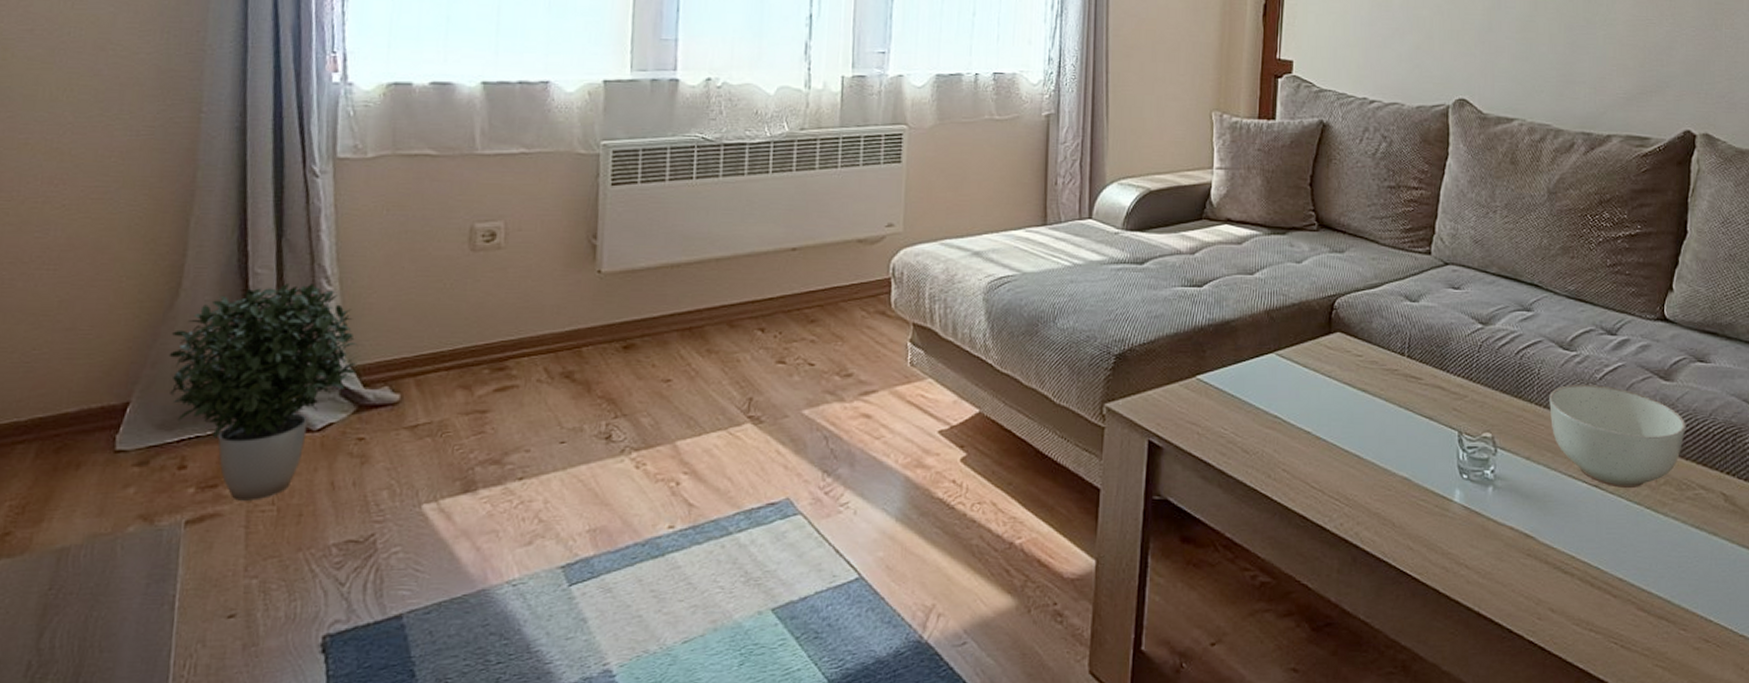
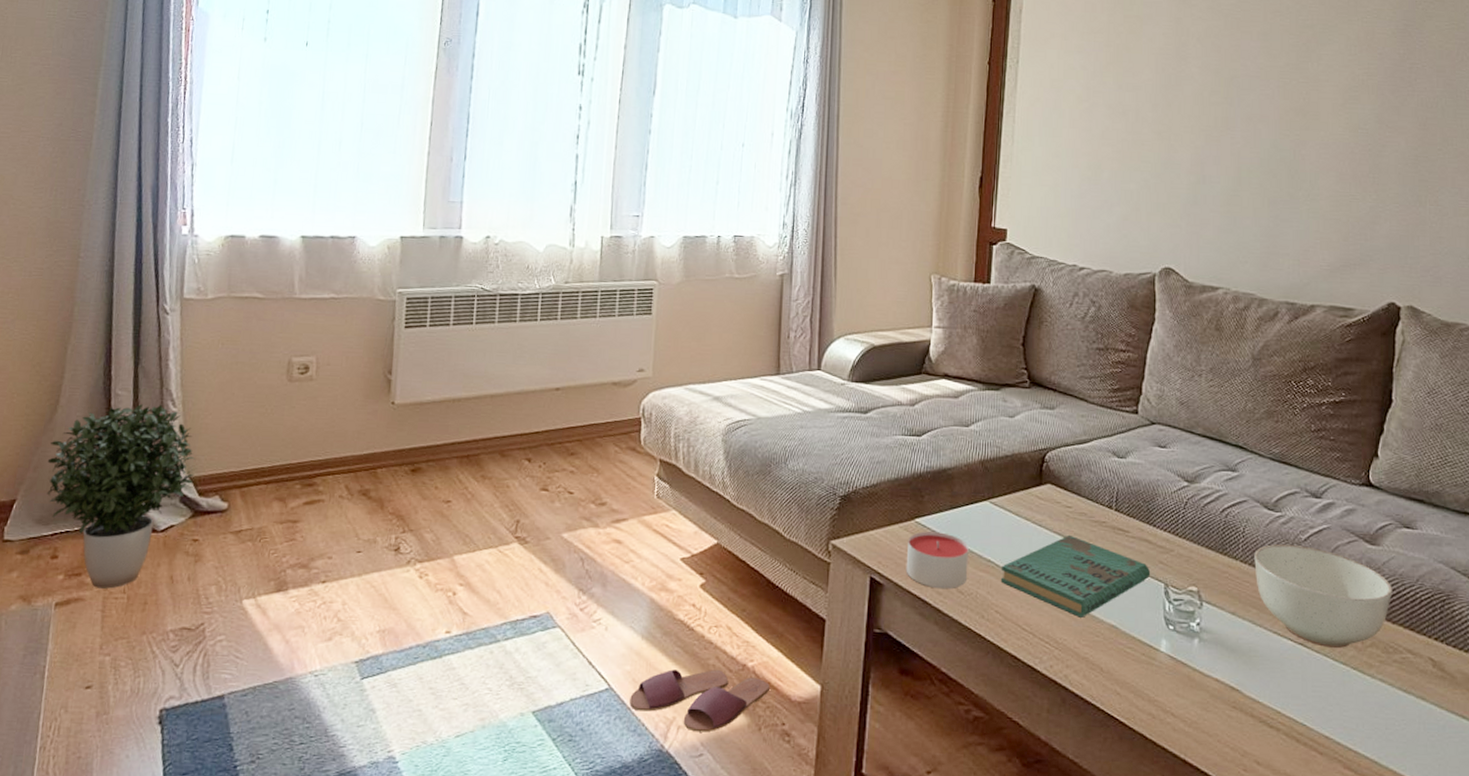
slippers: none [883,549,1039,619] -> present [630,669,770,733]
candle: none [1186,389,1254,449] -> present [906,531,969,589]
book: none [1287,385,1444,471] -> present [1000,534,1151,618]

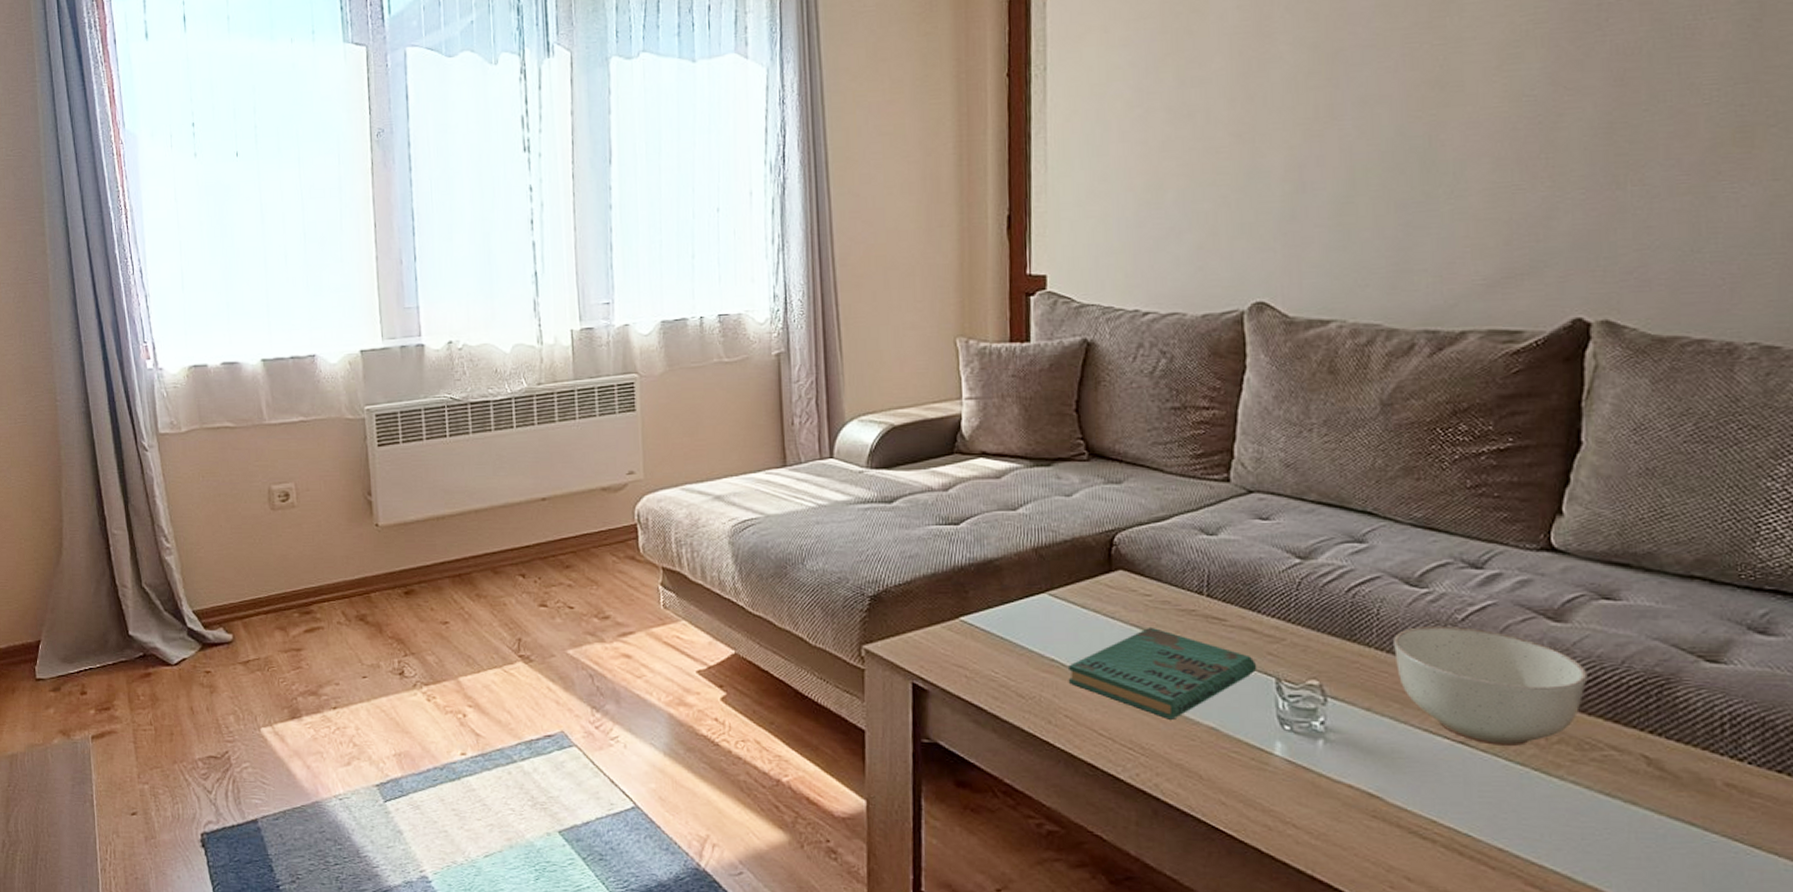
potted plant: present [47,404,196,589] -> none [62,542,197,721]
slippers: present [630,669,770,733] -> none [658,785,809,850]
candle: present [906,531,969,589] -> none [952,631,1028,693]

